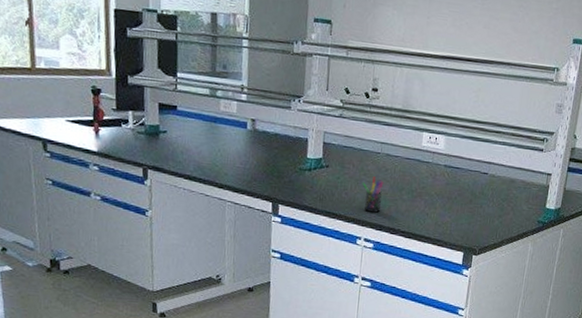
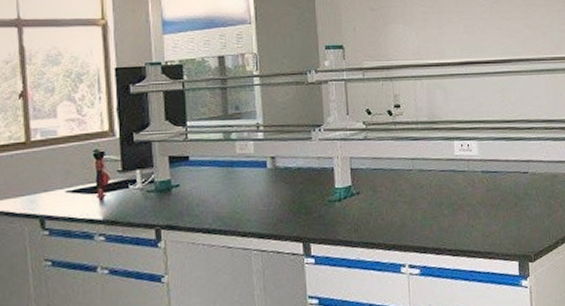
pen holder: present [362,176,384,214] -> none [398,196,421,236]

